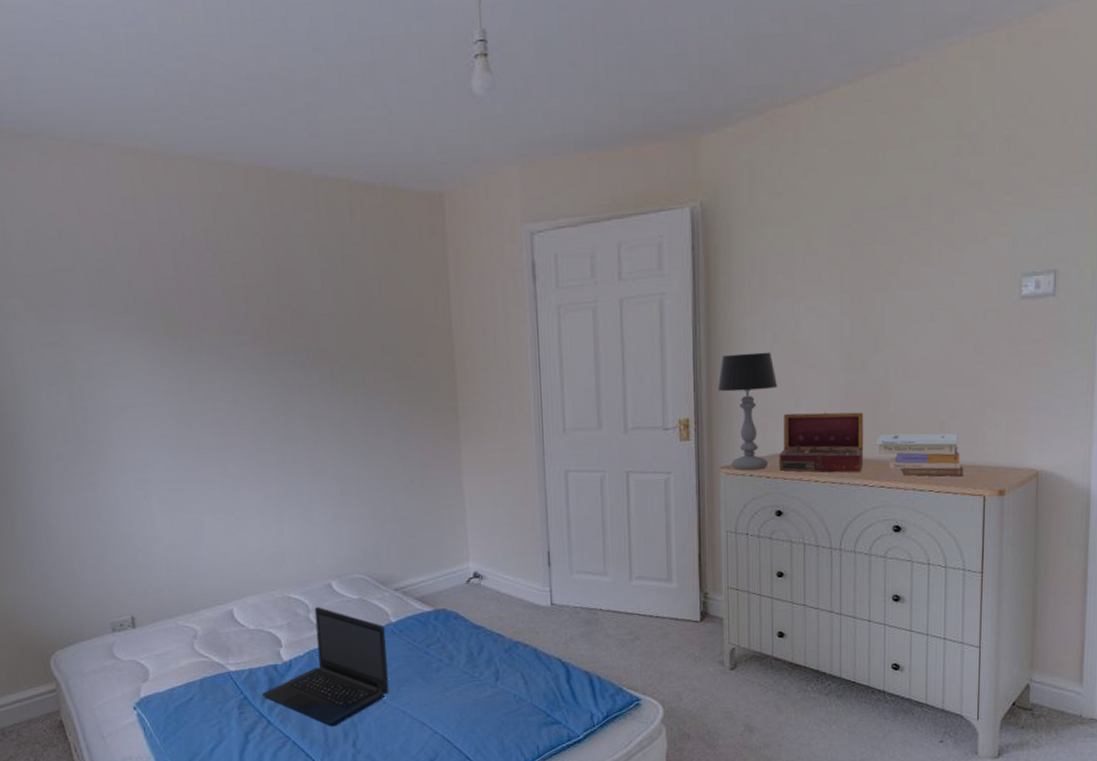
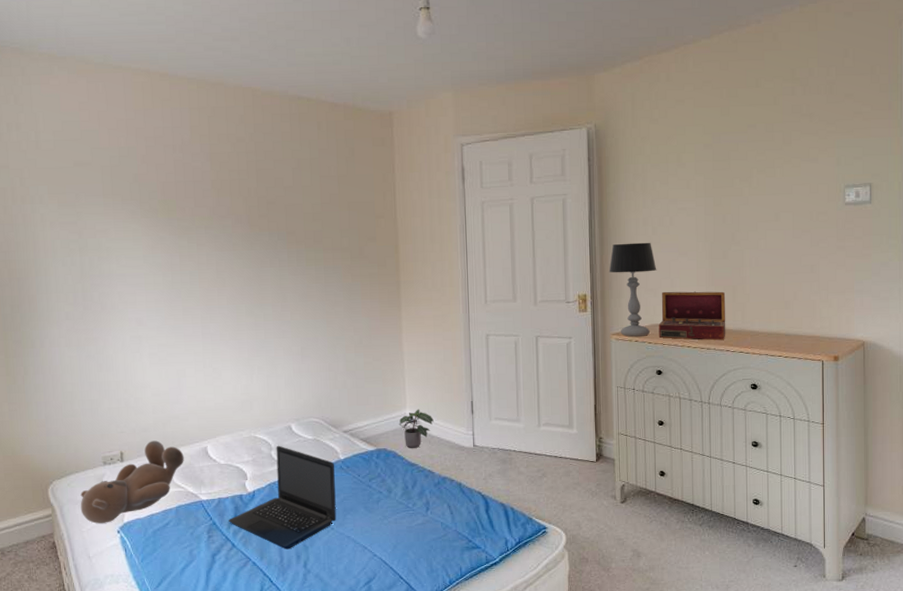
teddy bear: none [88,603,207,699] -> present [80,440,184,524]
potted plant: none [460,561,503,608] -> present [398,409,434,448]
books: present [876,433,964,477] -> none [736,309,806,345]

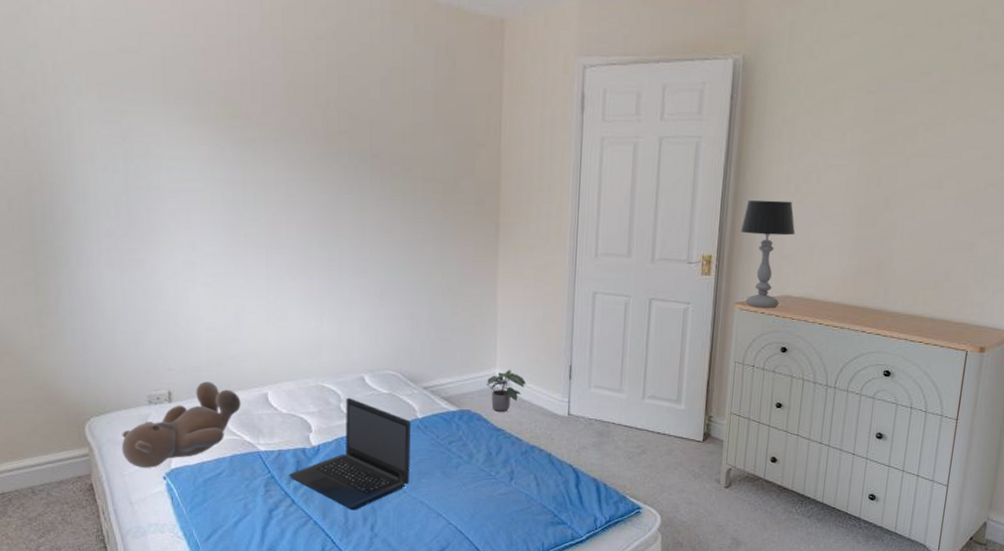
wooden box: present [658,291,726,341] -> none [788,259,869,320]

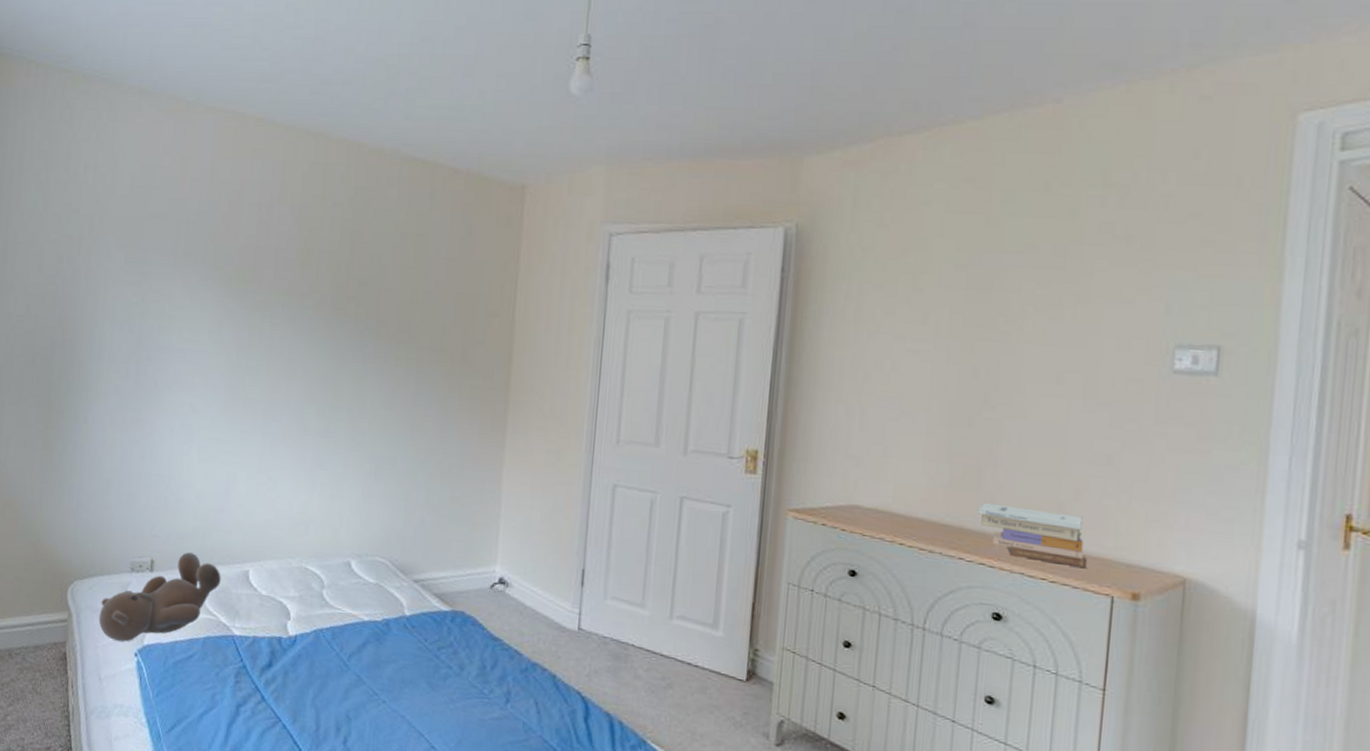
laptop: present [289,397,410,511] -> none [261,584,397,717]
potted plant: present [486,369,526,412] -> none [484,567,530,618]
table lamp: present [740,200,796,309] -> none [794,387,865,521]
books: none [877,286,952,332] -> present [978,502,1088,569]

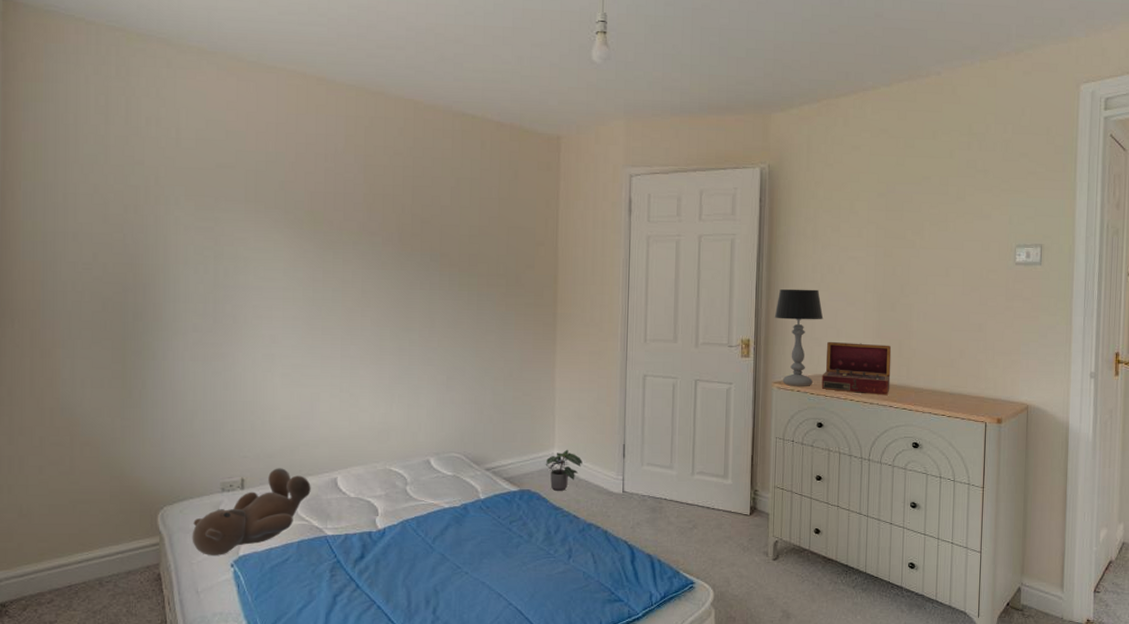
potted plant: none [484,567,530,618] -> present [545,449,582,491]
table lamp: none [794,387,865,521] -> present [774,289,824,387]
wooden box: none [857,461,966,543] -> present [821,341,892,396]
books: present [978,502,1088,569] -> none [901,364,970,405]

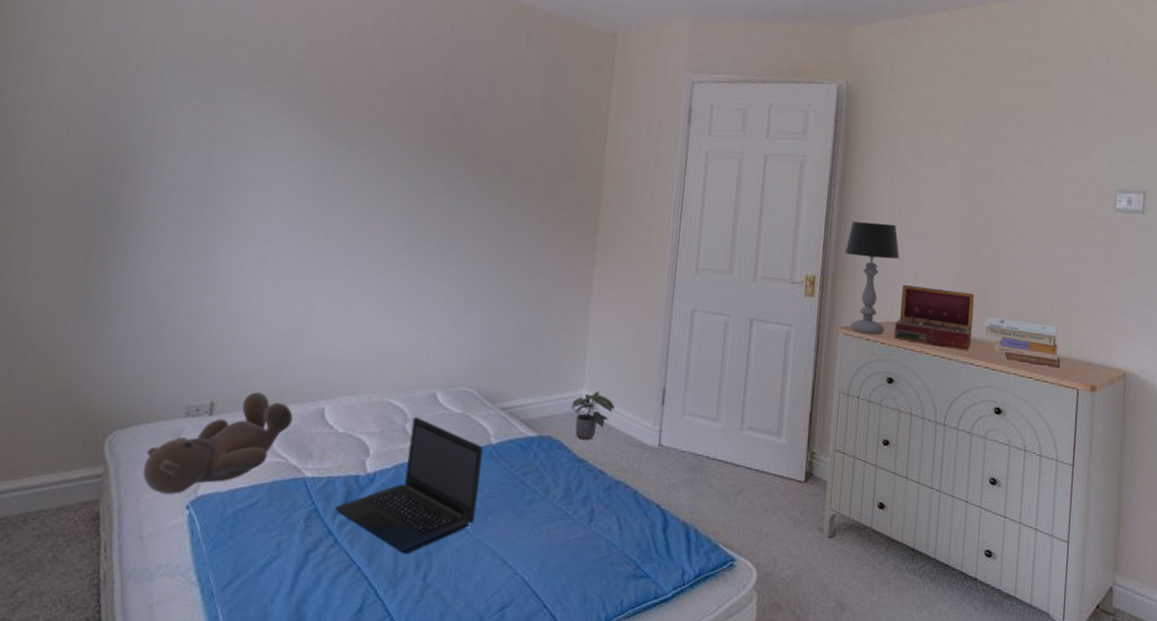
laptop: none [354,480,473,593] -> present [335,416,483,554]
books: none [901,364,970,405] -> present [984,316,1061,368]

